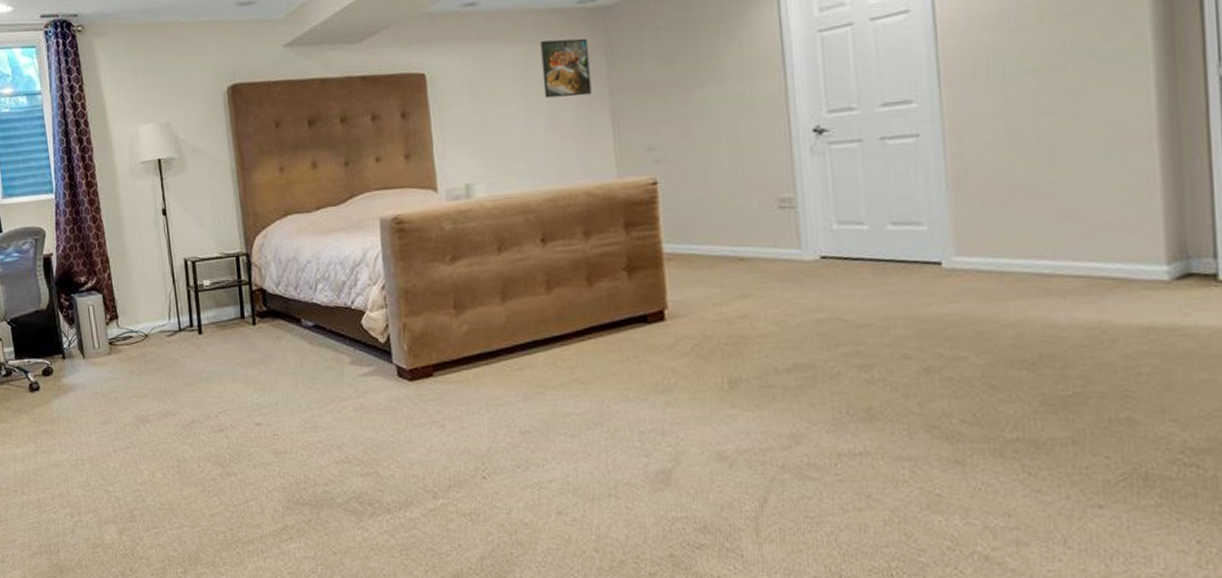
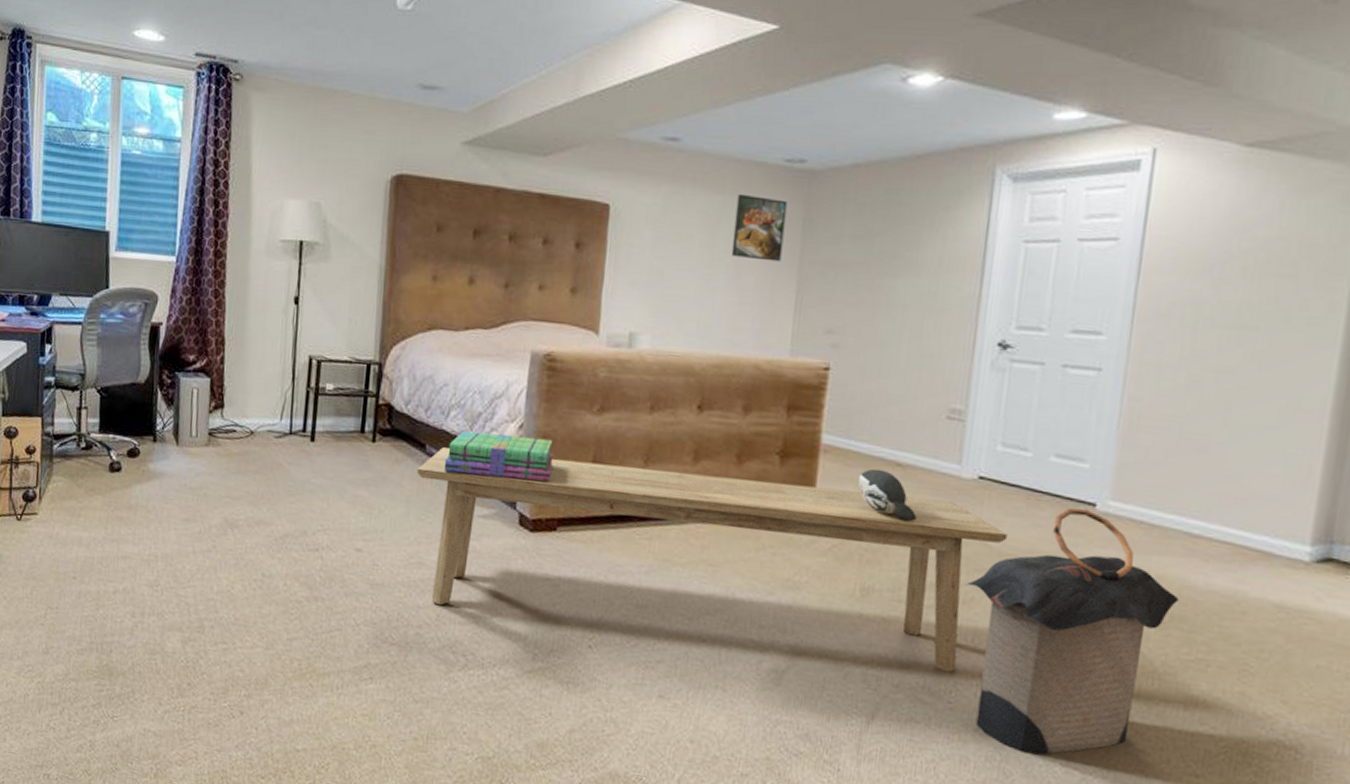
bench: none [297,285,861,462] -> present [417,447,1008,673]
stack of books: none [320,294,419,340] -> present [444,430,554,483]
plush toy: none [705,266,768,311] -> present [858,468,917,522]
laundry hamper: none [828,269,1044,511] -> present [965,508,1179,755]

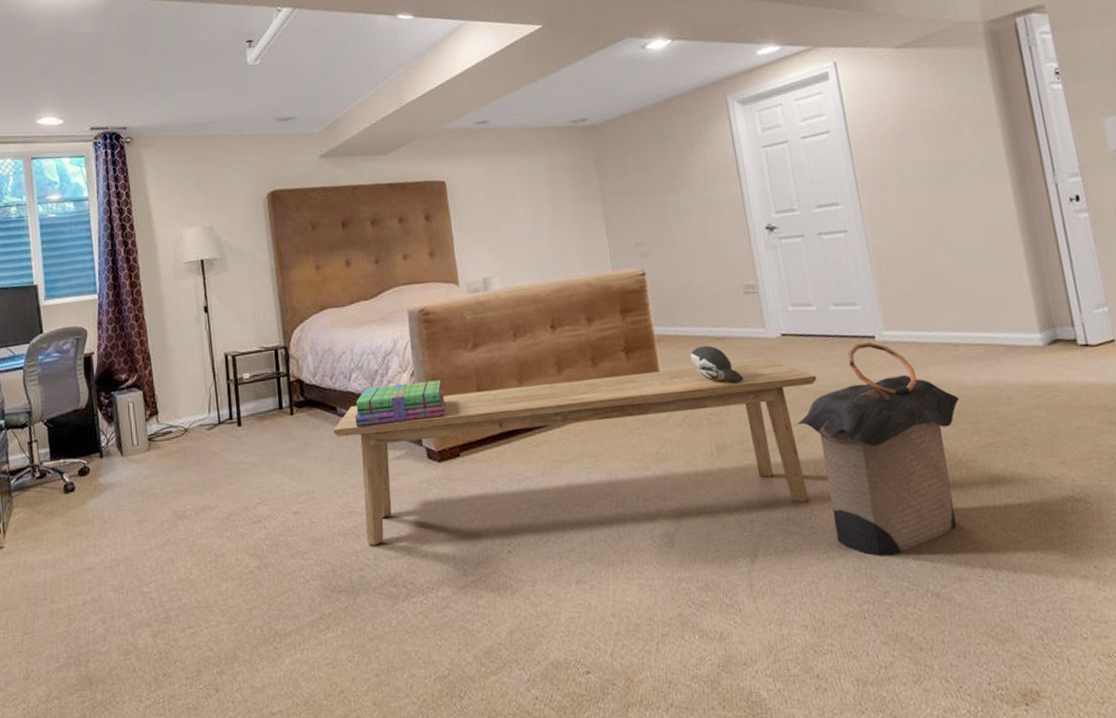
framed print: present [731,193,788,262] -> none [542,152,587,202]

